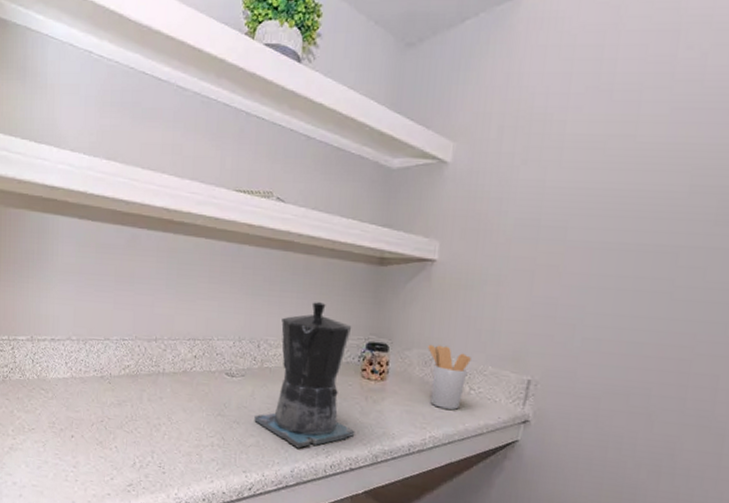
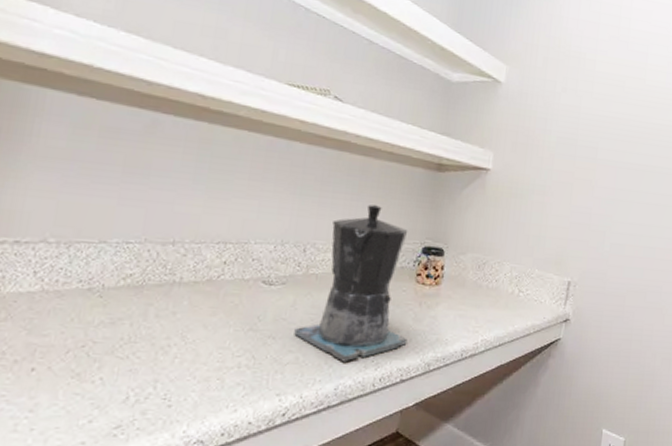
utensil holder: present [428,344,471,410] -> none [481,249,520,312]

